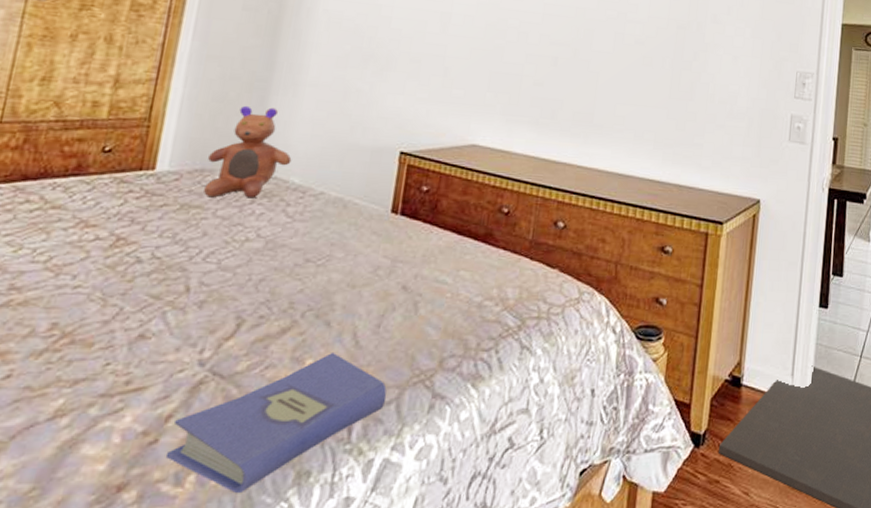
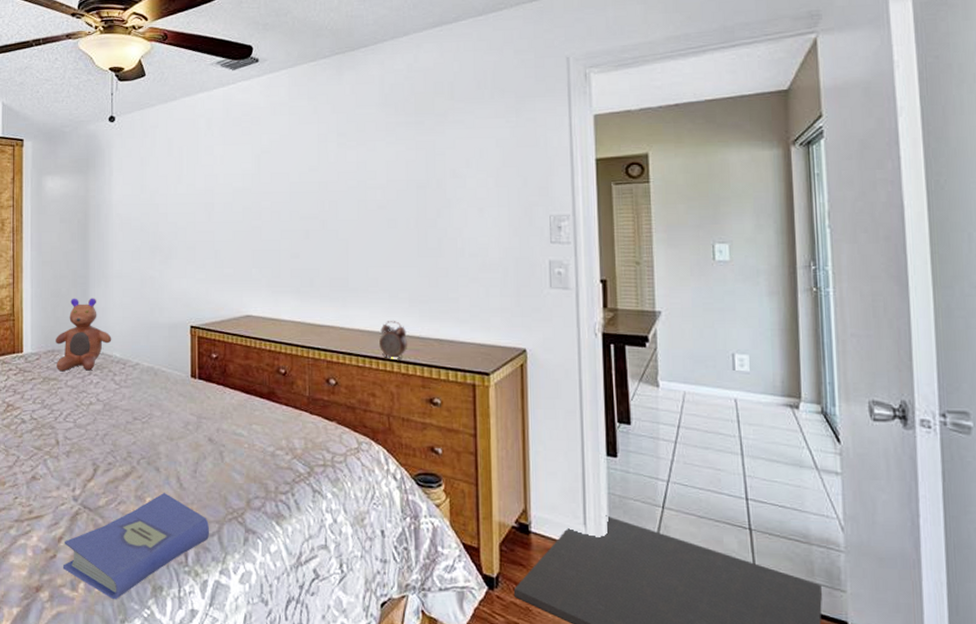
alarm clock: none [617,162,647,204] -> present [379,321,408,359]

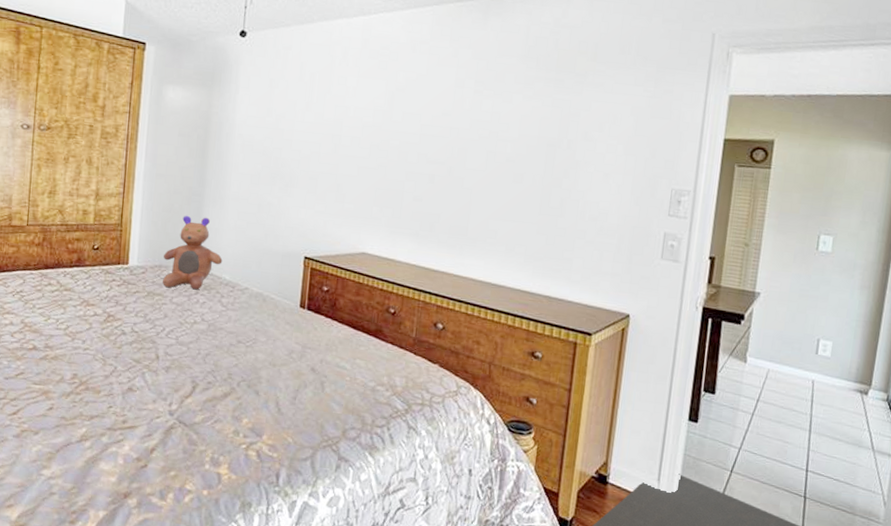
hardcover book: present [62,492,210,599] -> none [153,415,304,511]
alarm clock: present [379,321,408,359] -> none [490,273,518,312]

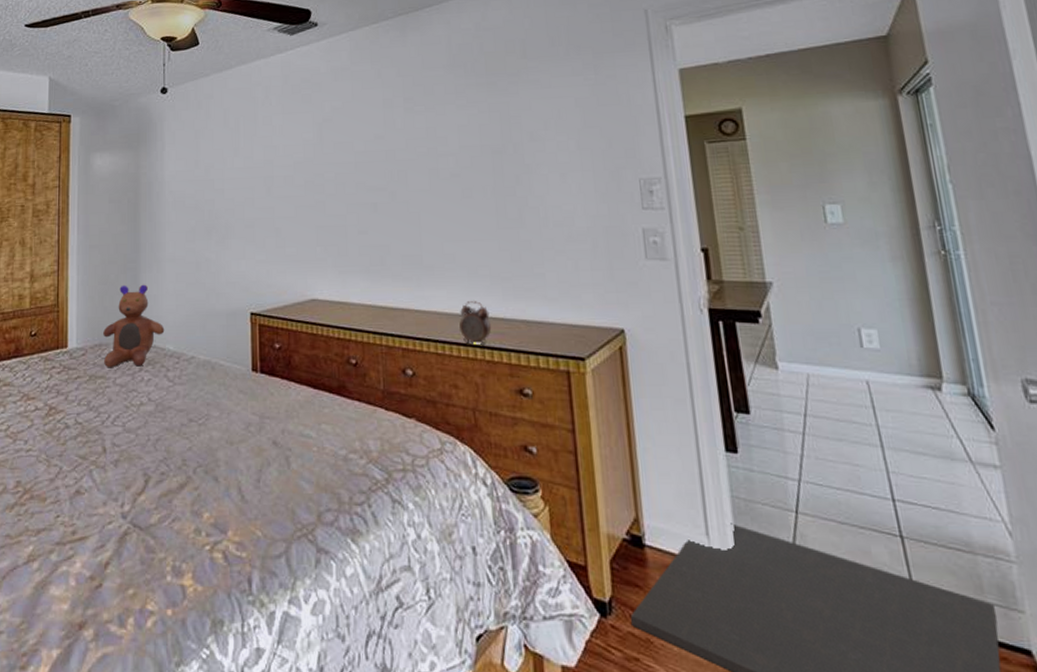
alarm clock: none [490,273,518,312] -> present [459,301,492,345]

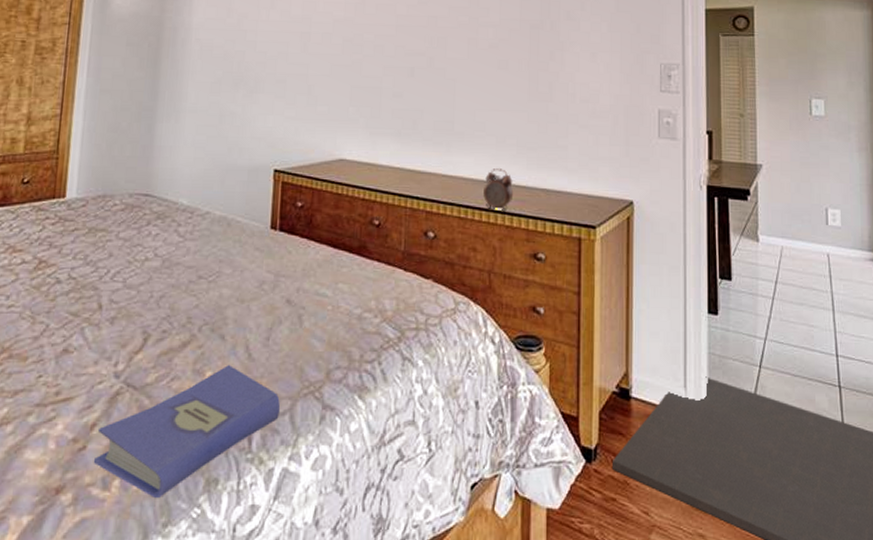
toy: present [103,284,165,368] -> none [107,134,179,221]
hardcover book: none [109,505,277,637] -> present [93,364,281,498]

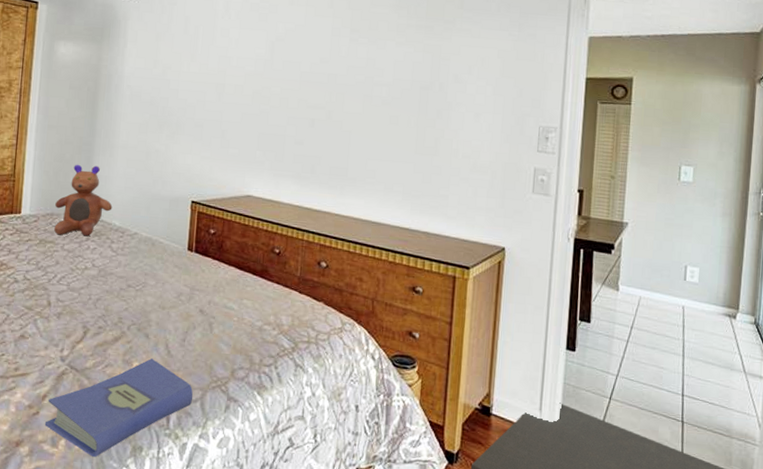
toy: none [107,134,179,221] -> present [54,164,113,237]
alarm clock: present [483,168,514,211] -> none [371,211,398,248]

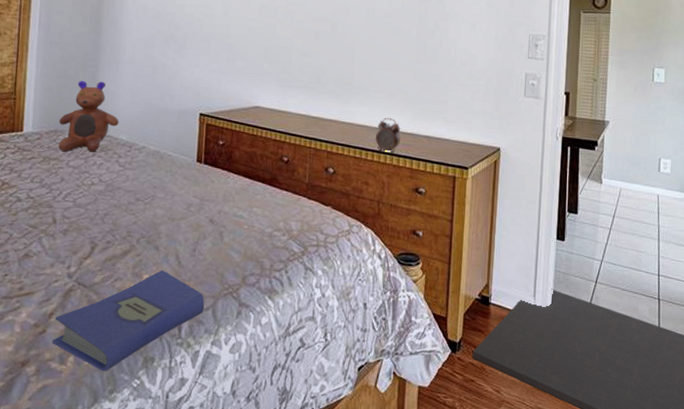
alarm clock: none [371,211,398,248] -> present [376,118,401,153]

